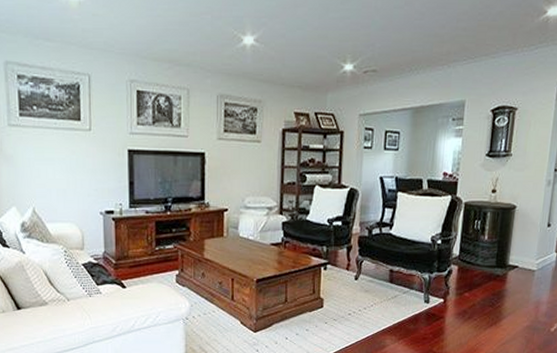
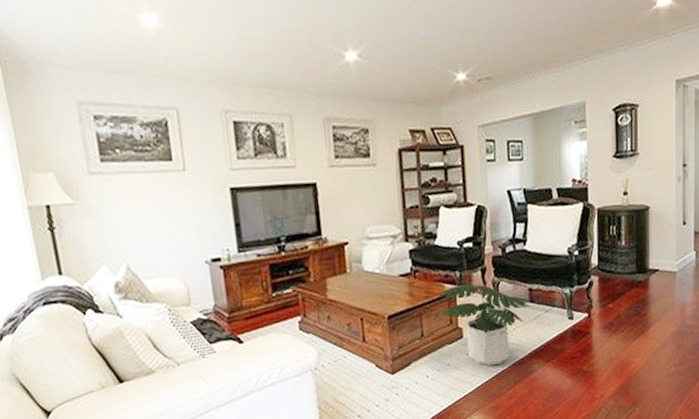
potted plant: none [304,259,389,335] -> present [438,284,530,366]

